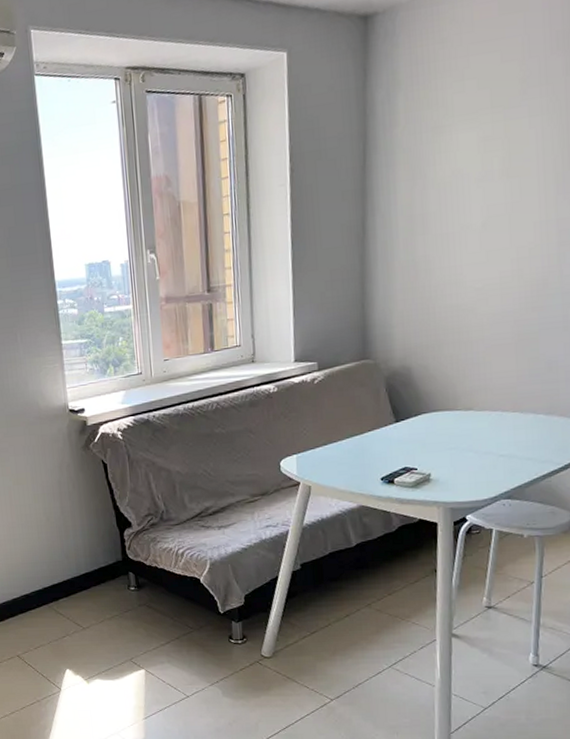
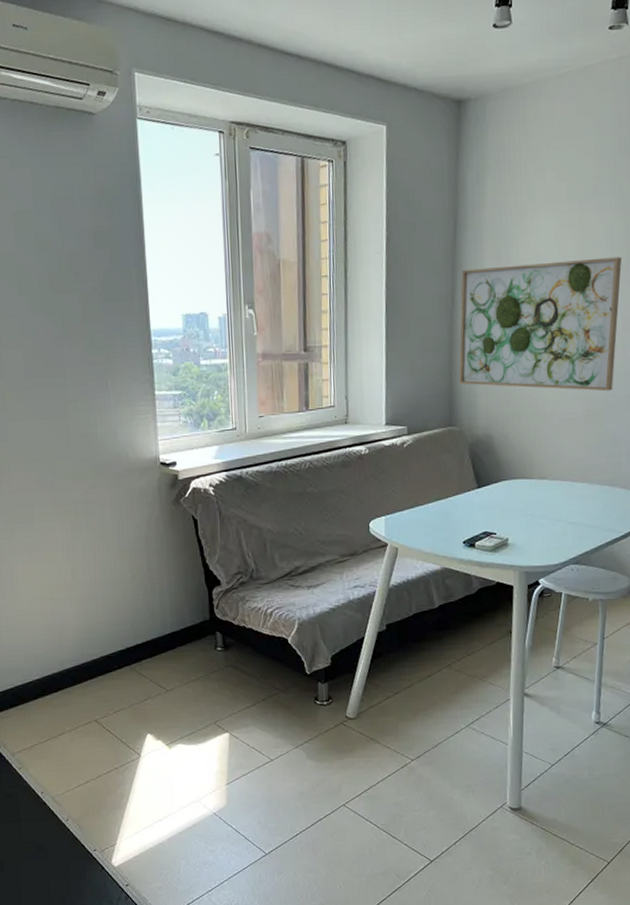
wall art: none [372,165,556,316] -> present [458,257,622,392]

